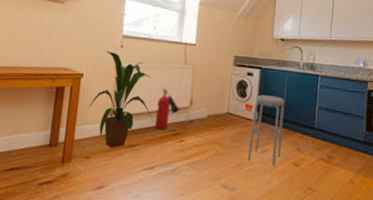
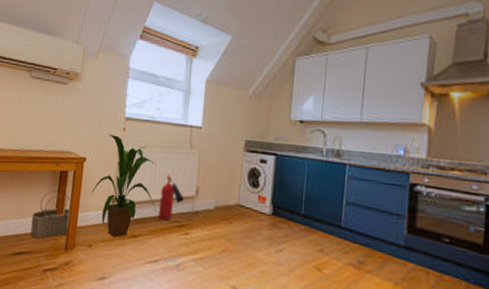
wicker basket: none [24,105,69,154] -> present [30,190,72,239]
stool: present [247,94,285,166] -> none [260,185,305,269]

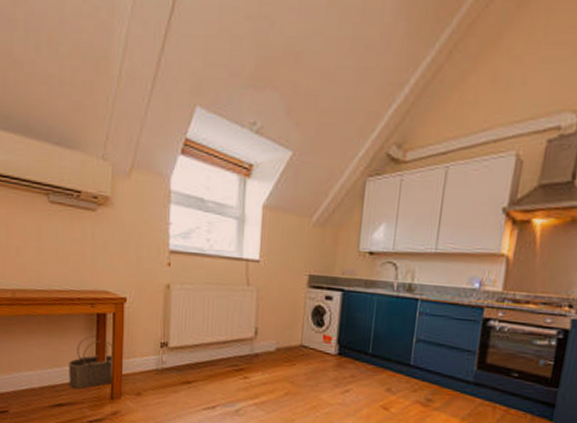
house plant: present [91,134,157,238] -> none [135,270,212,385]
fire extinguisher: present [158,171,184,221] -> none [213,311,242,365]

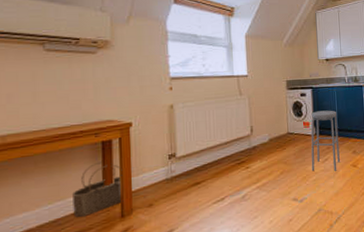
stool: none [325,323,373,409] -> present [311,110,340,171]

